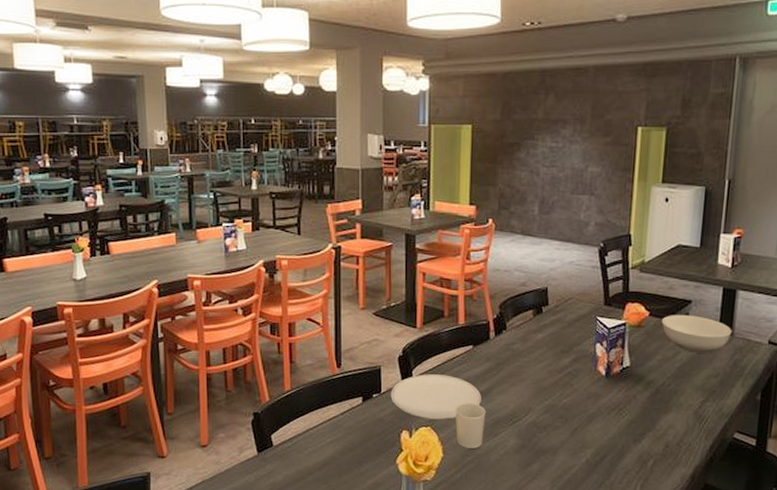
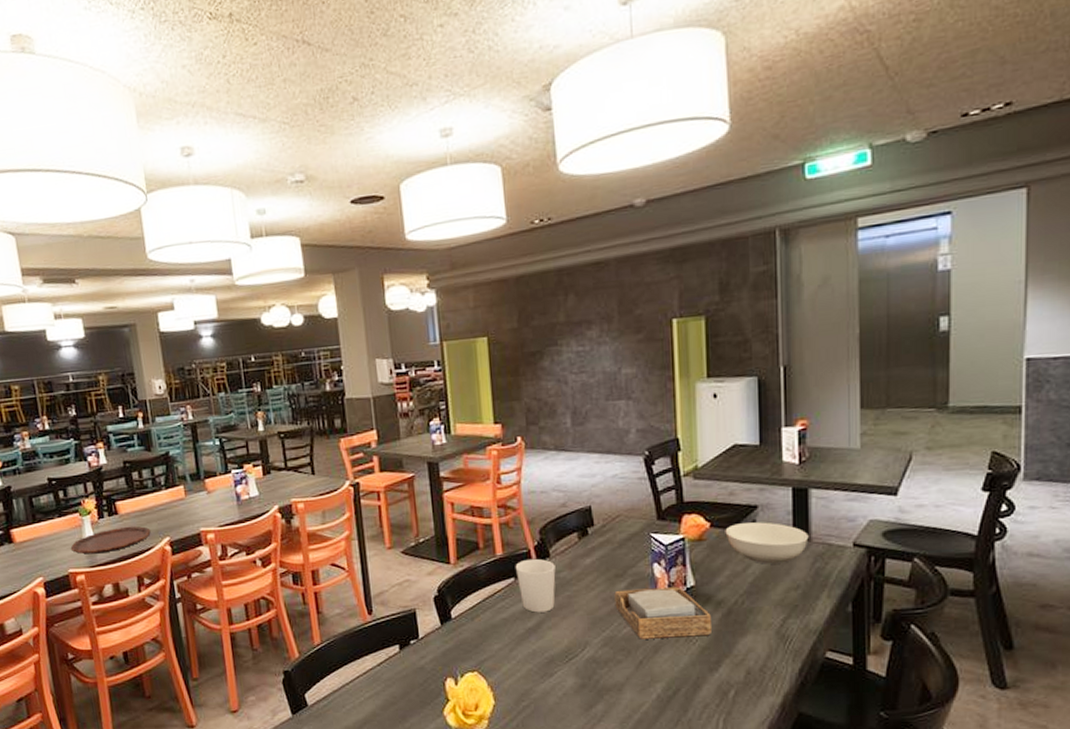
tray: none [60,266,140,290] -> present [70,526,151,554]
plate: present [390,374,481,420] -> none [429,612,531,664]
cup: present [455,402,486,449] -> none [502,641,538,693]
dixie cup: none [474,329,510,379] -> present [515,558,556,613]
napkin holder: none [559,364,641,411] -> present [614,587,713,639]

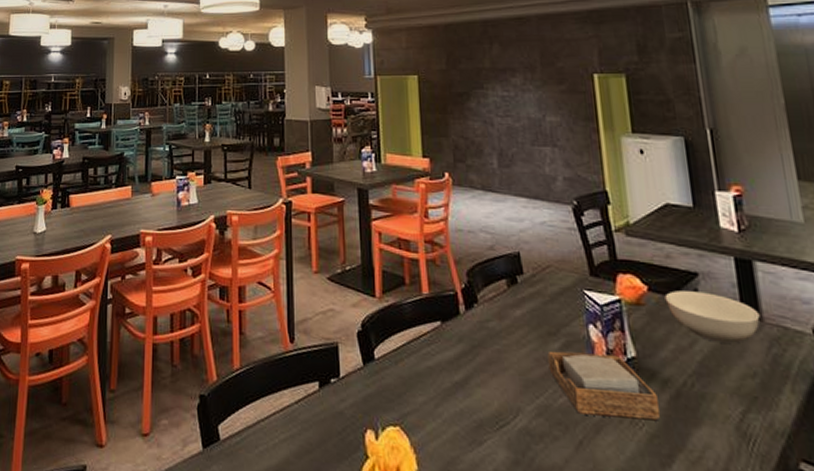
tray: present [70,526,151,554] -> none [22,219,96,244]
dixie cup: present [515,558,556,613] -> none [441,302,484,366]

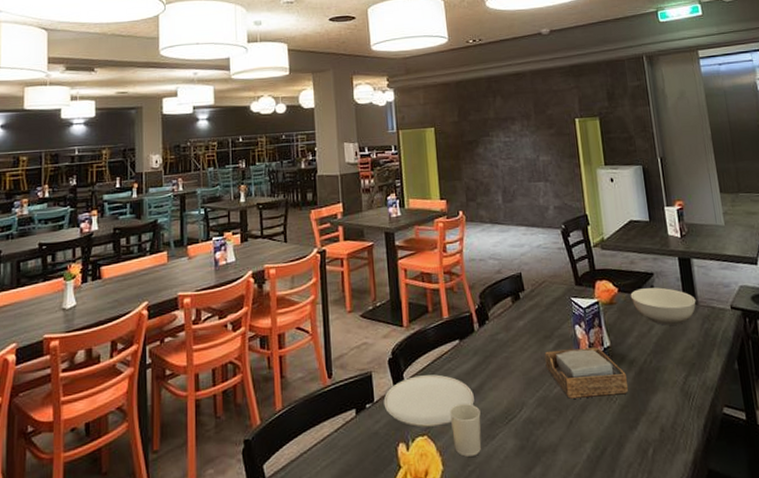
plate: none [350,355,458,418] -> present [383,374,474,427]
cup: none [427,395,466,461] -> present [449,403,482,457]

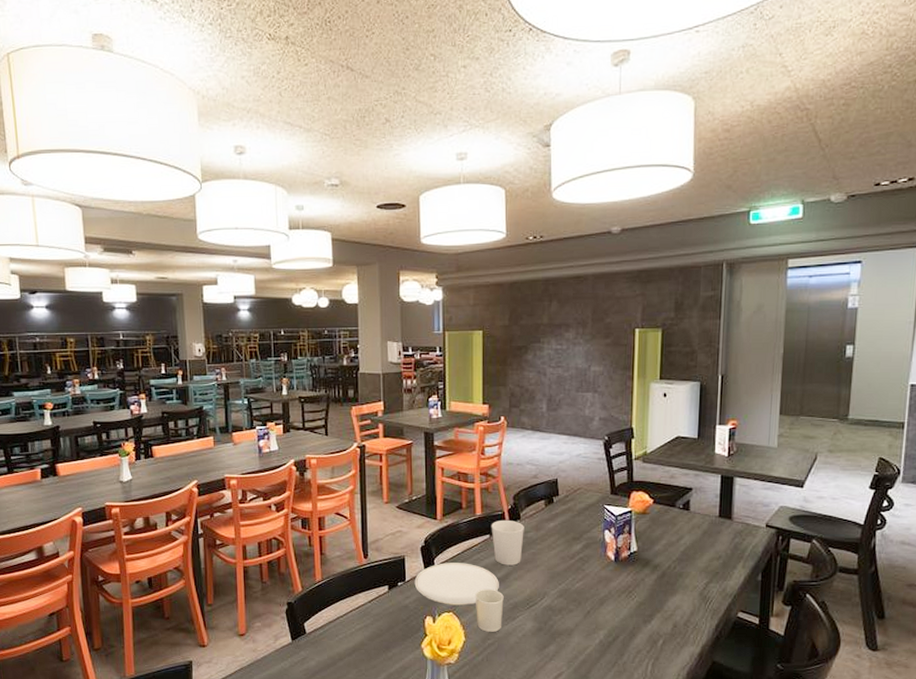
dixie cup: none [459,321,495,374] -> present [491,519,524,565]
napkin holder: present [544,347,629,399] -> none [571,551,649,594]
bowl: present [630,287,696,326] -> none [665,502,731,537]

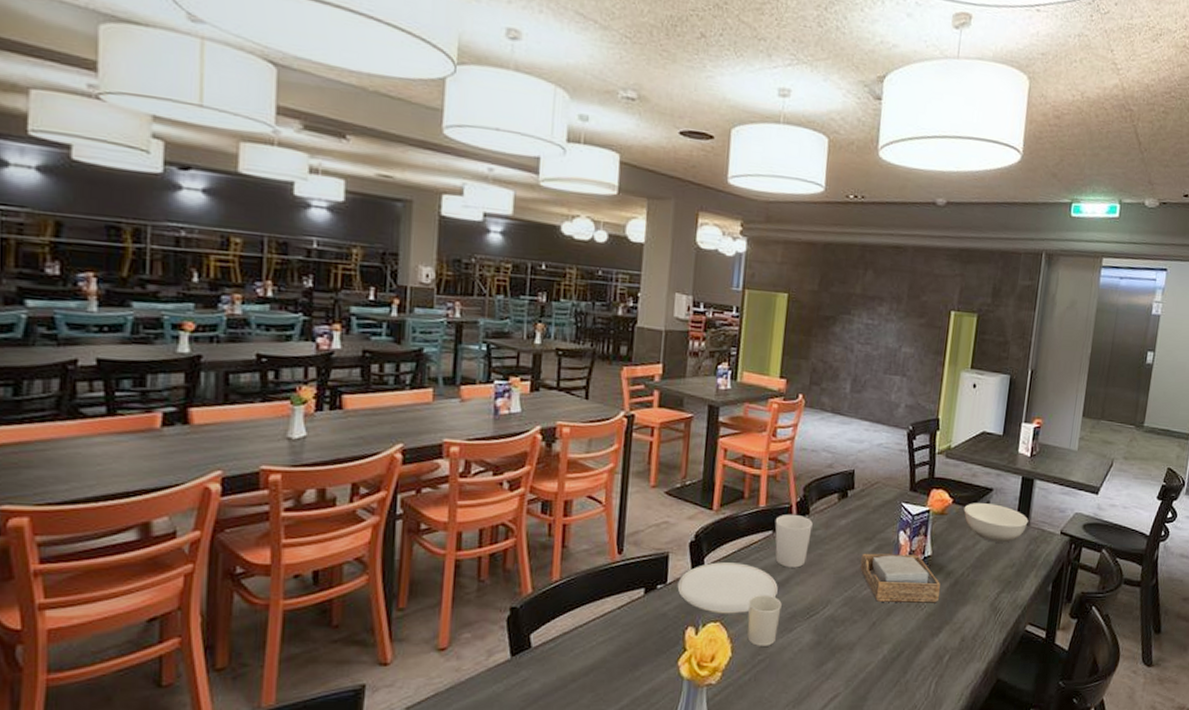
napkin holder: none [571,551,649,594] -> present [860,553,941,603]
bowl: none [665,502,731,537] -> present [963,503,1029,543]

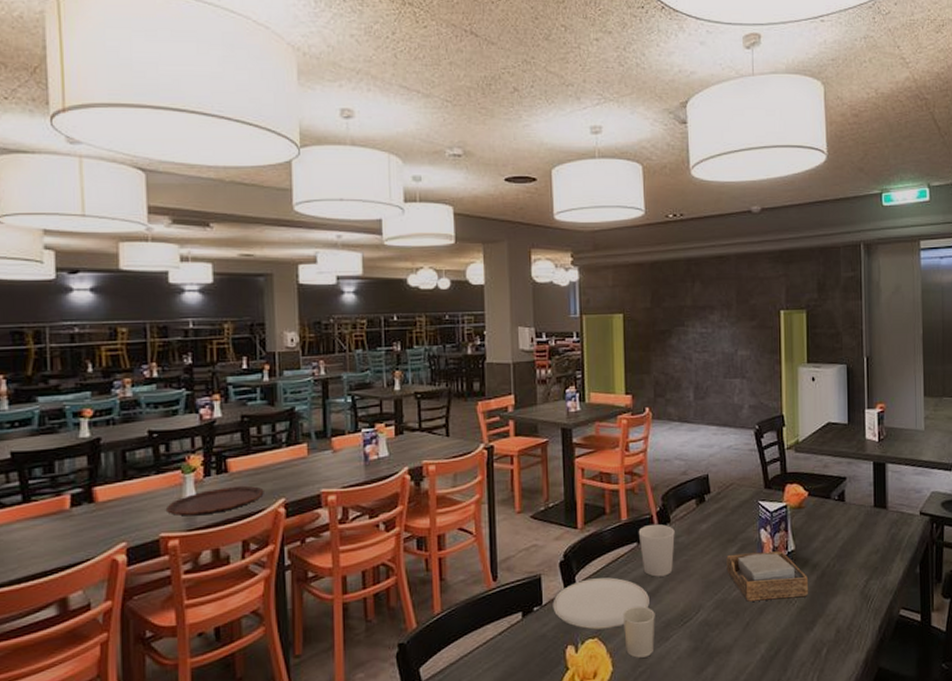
tray: none [269,424,381,452] -> present [165,485,264,516]
bowl: present [963,503,1029,543] -> none [820,492,886,530]

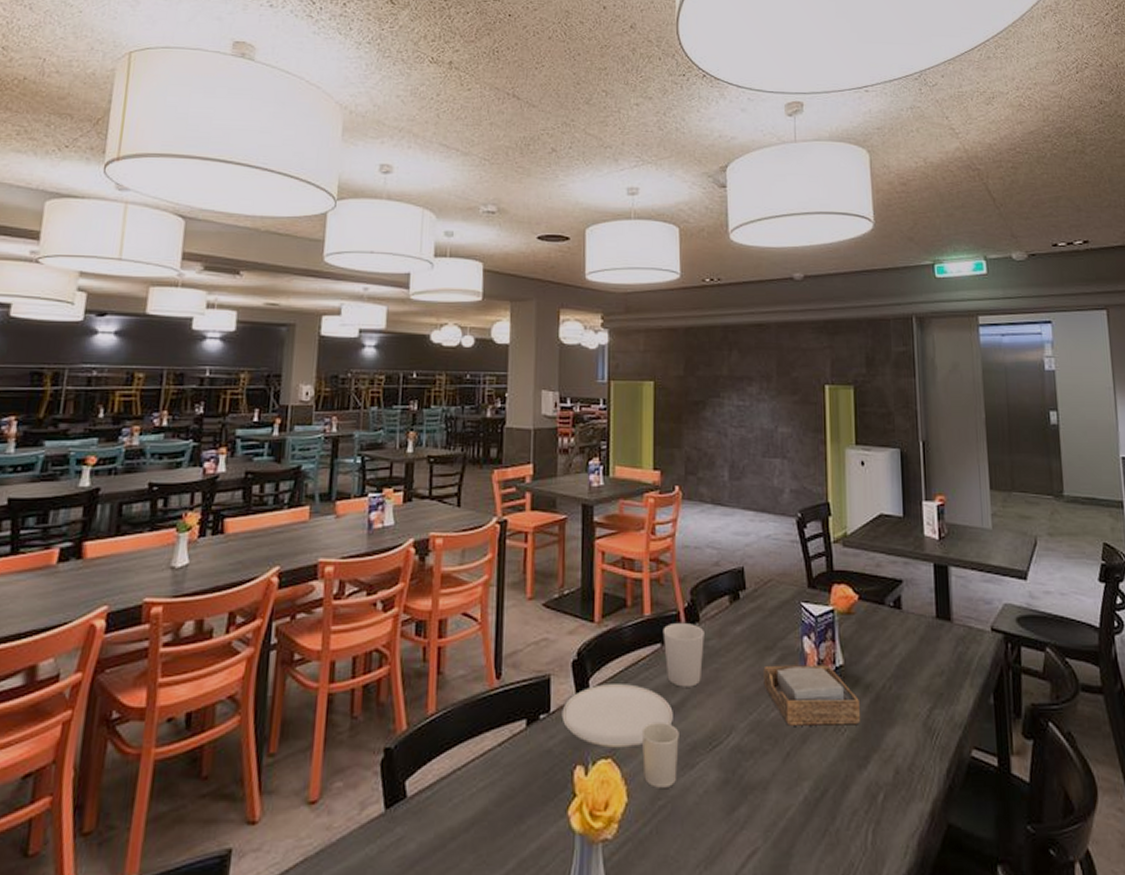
tray: present [165,485,264,516] -> none [153,549,259,580]

